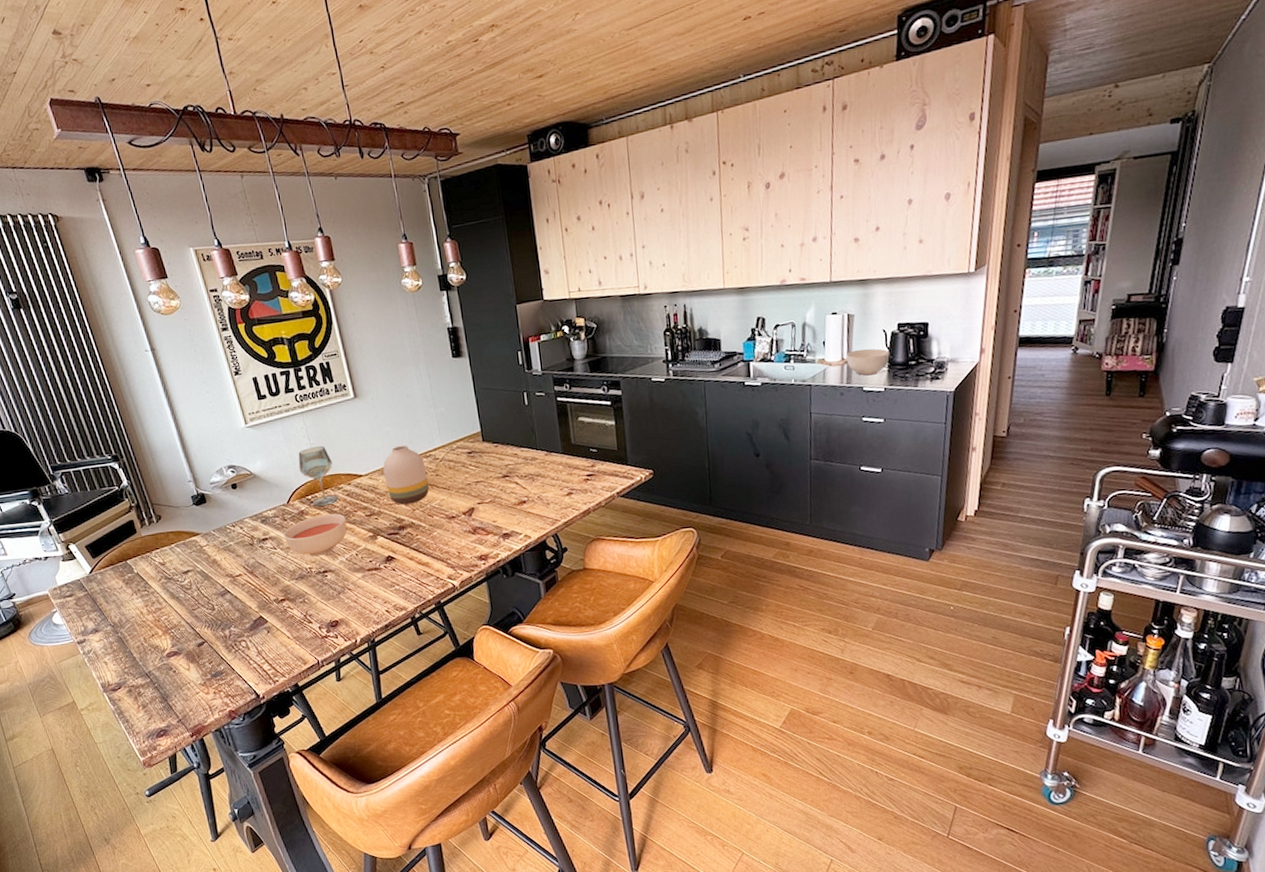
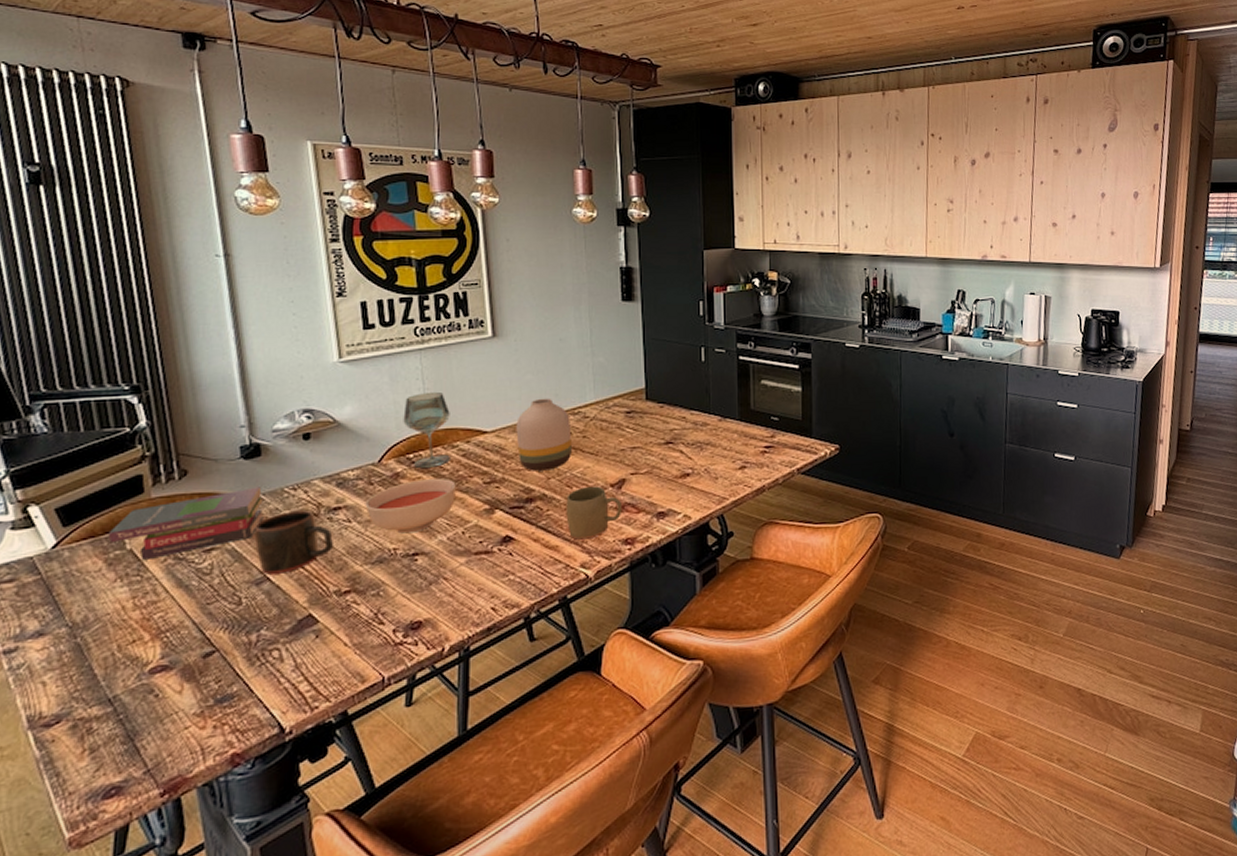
books: none [121,525,217,580] -> present [107,487,264,560]
mug: none [212,541,268,588] -> present [254,510,334,574]
mug: none [429,514,475,558] -> present [566,486,623,540]
bowl: present [845,348,890,376] -> none [1042,331,1084,359]

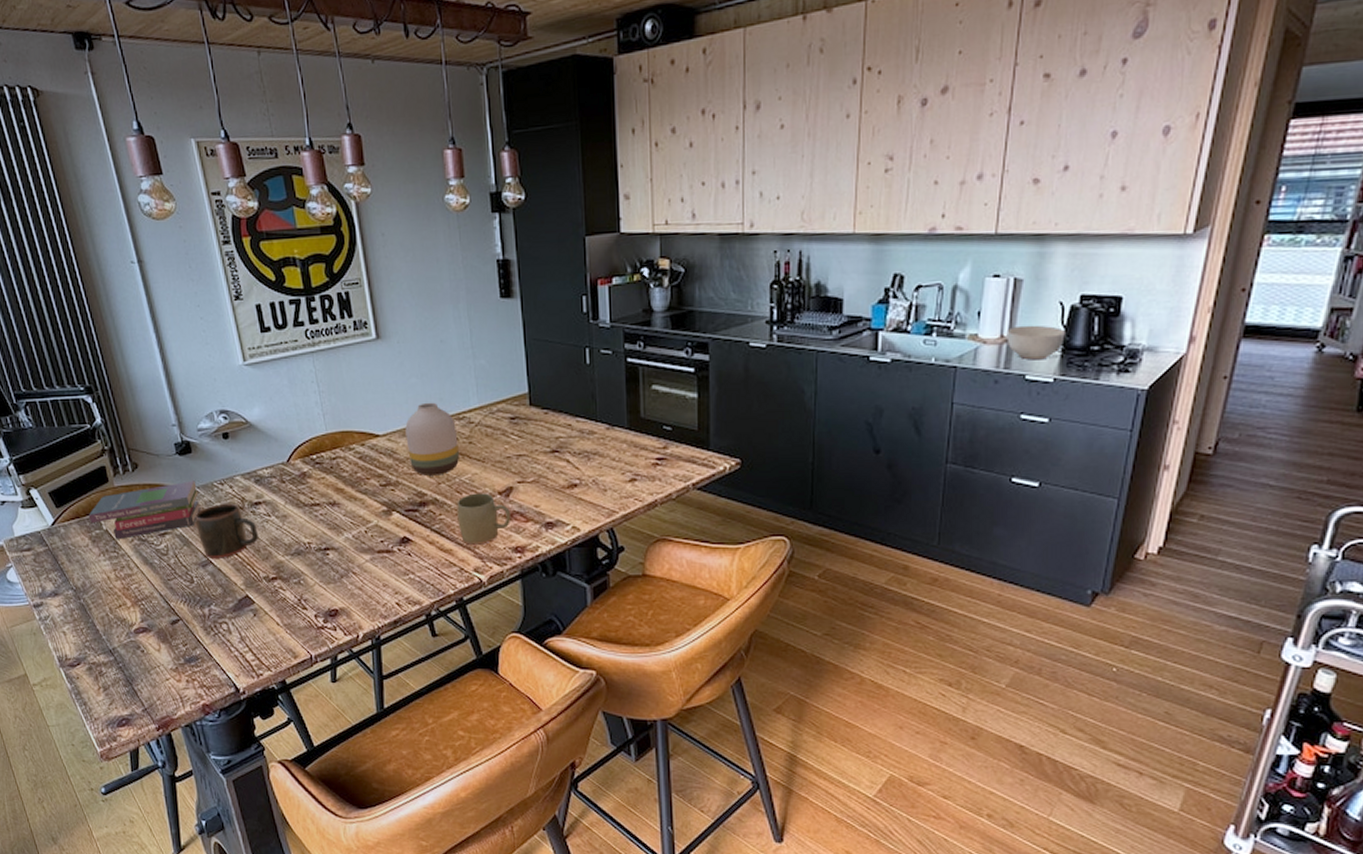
bowl: present [365,478,456,534] -> none [280,478,356,529]
wine glass: present [403,391,450,468] -> none [303,394,349,468]
bowl: none [1042,331,1084,359] -> present [1006,325,1065,360]

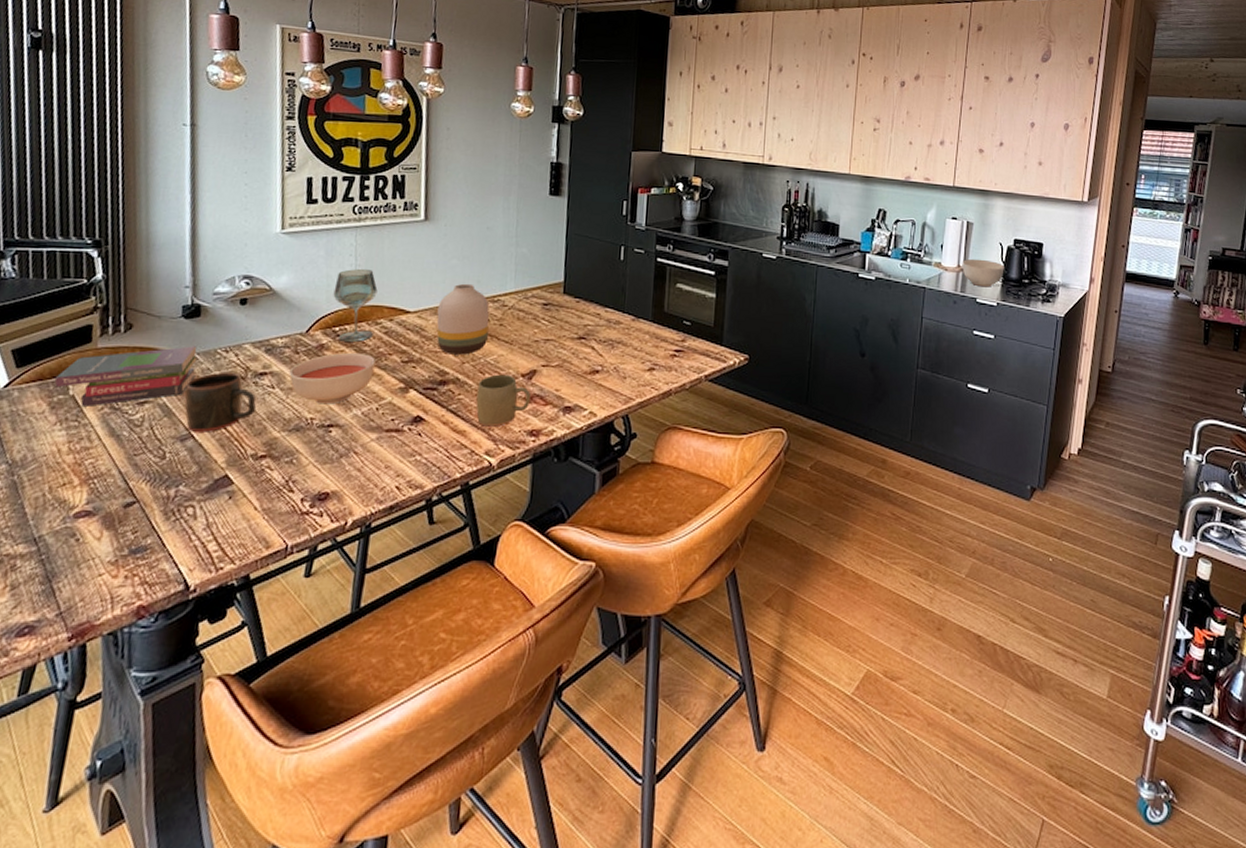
bowl: none [280,478,356,529] -> present [289,352,376,405]
wine glass: none [303,394,349,468] -> present [333,268,378,342]

